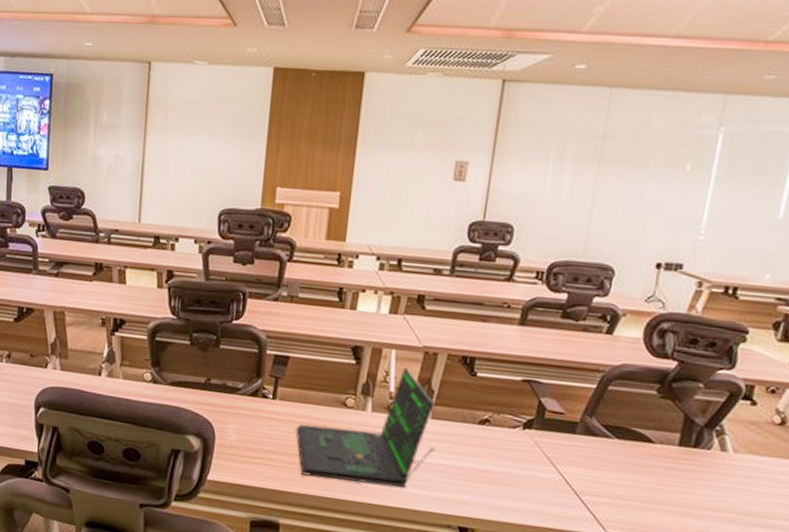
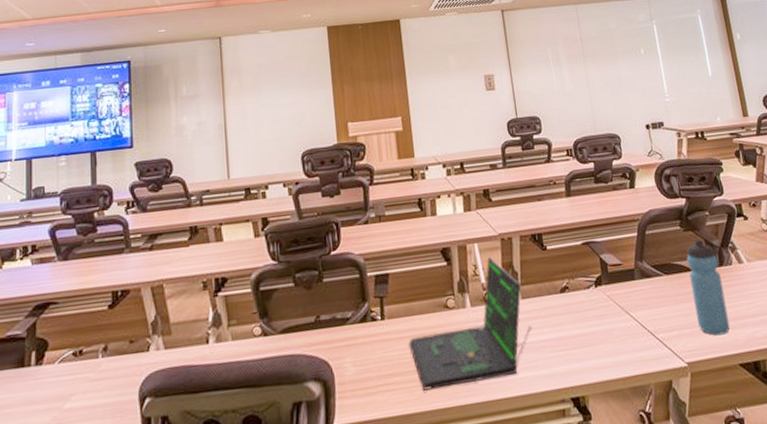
water bottle: none [638,411,694,519] -> present [686,239,730,336]

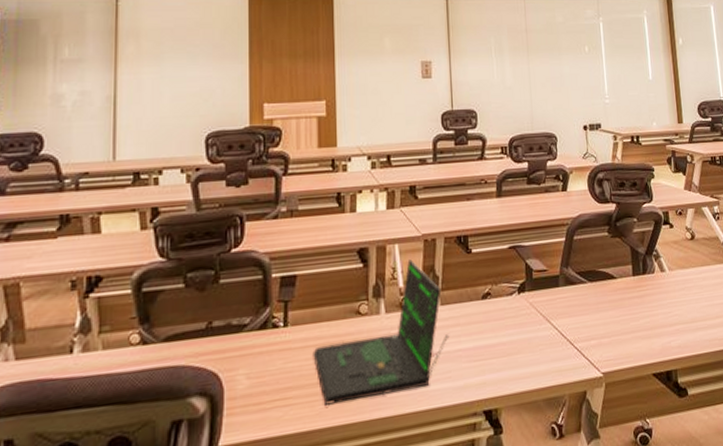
water bottle: present [686,239,730,336] -> none [611,246,647,345]

